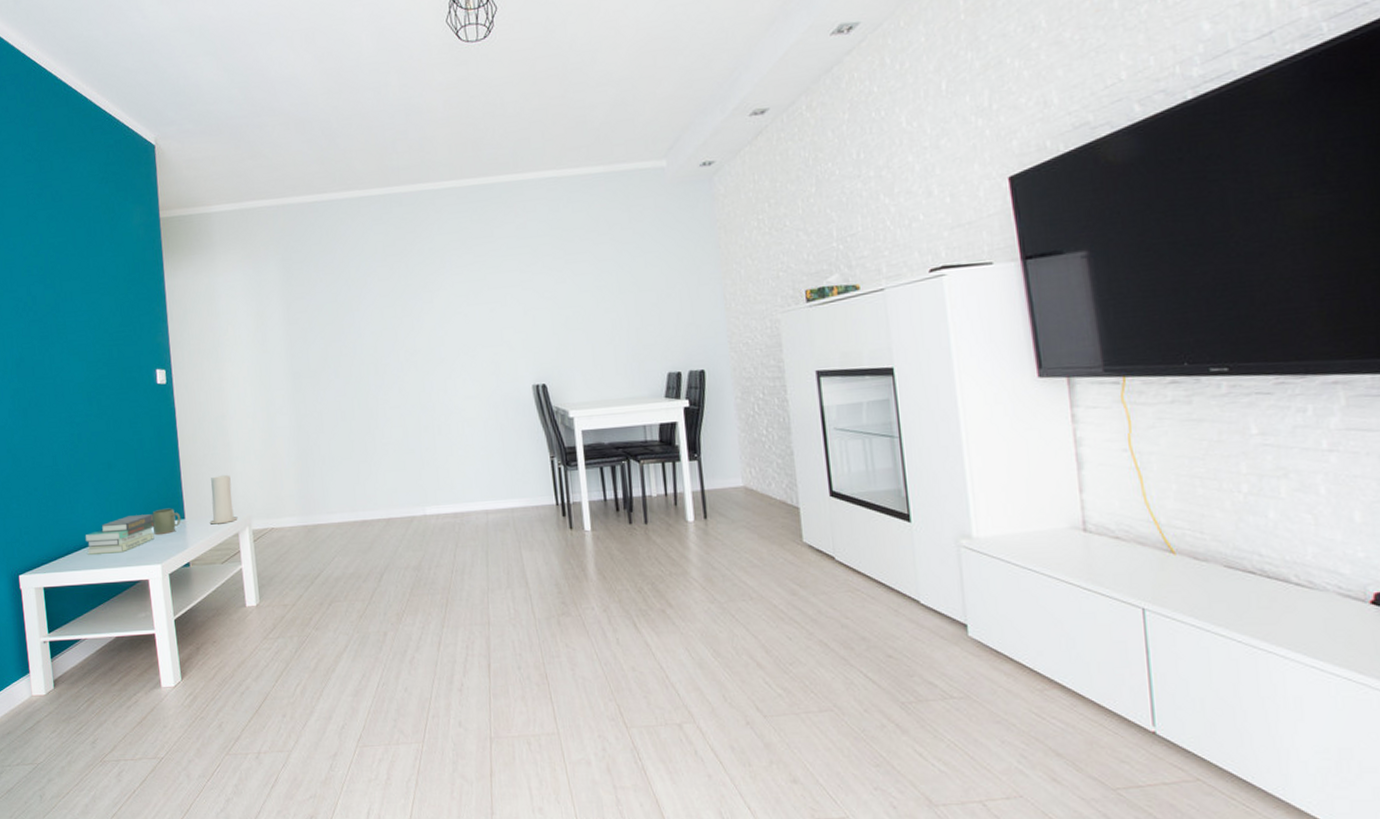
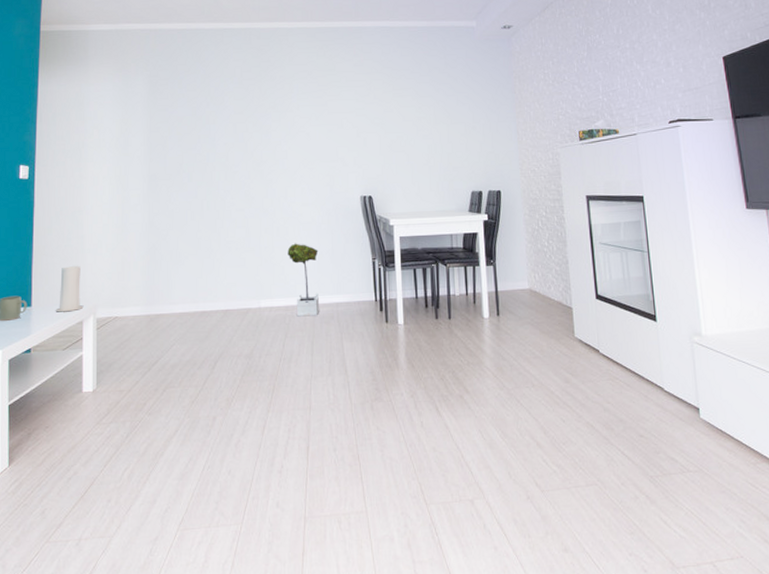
potted tree: none [451,442,492,524] -> present [287,243,319,317]

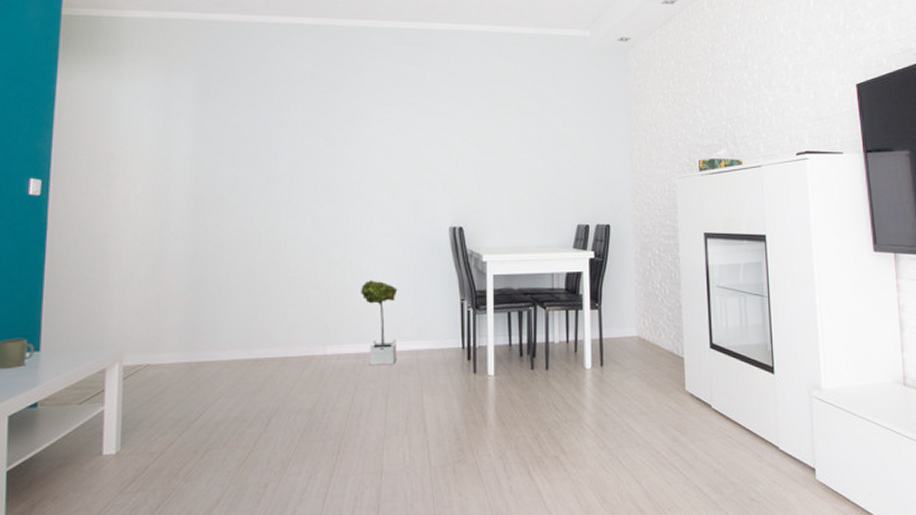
candle: present [55,265,84,312] -> none [70,301,107,359]

